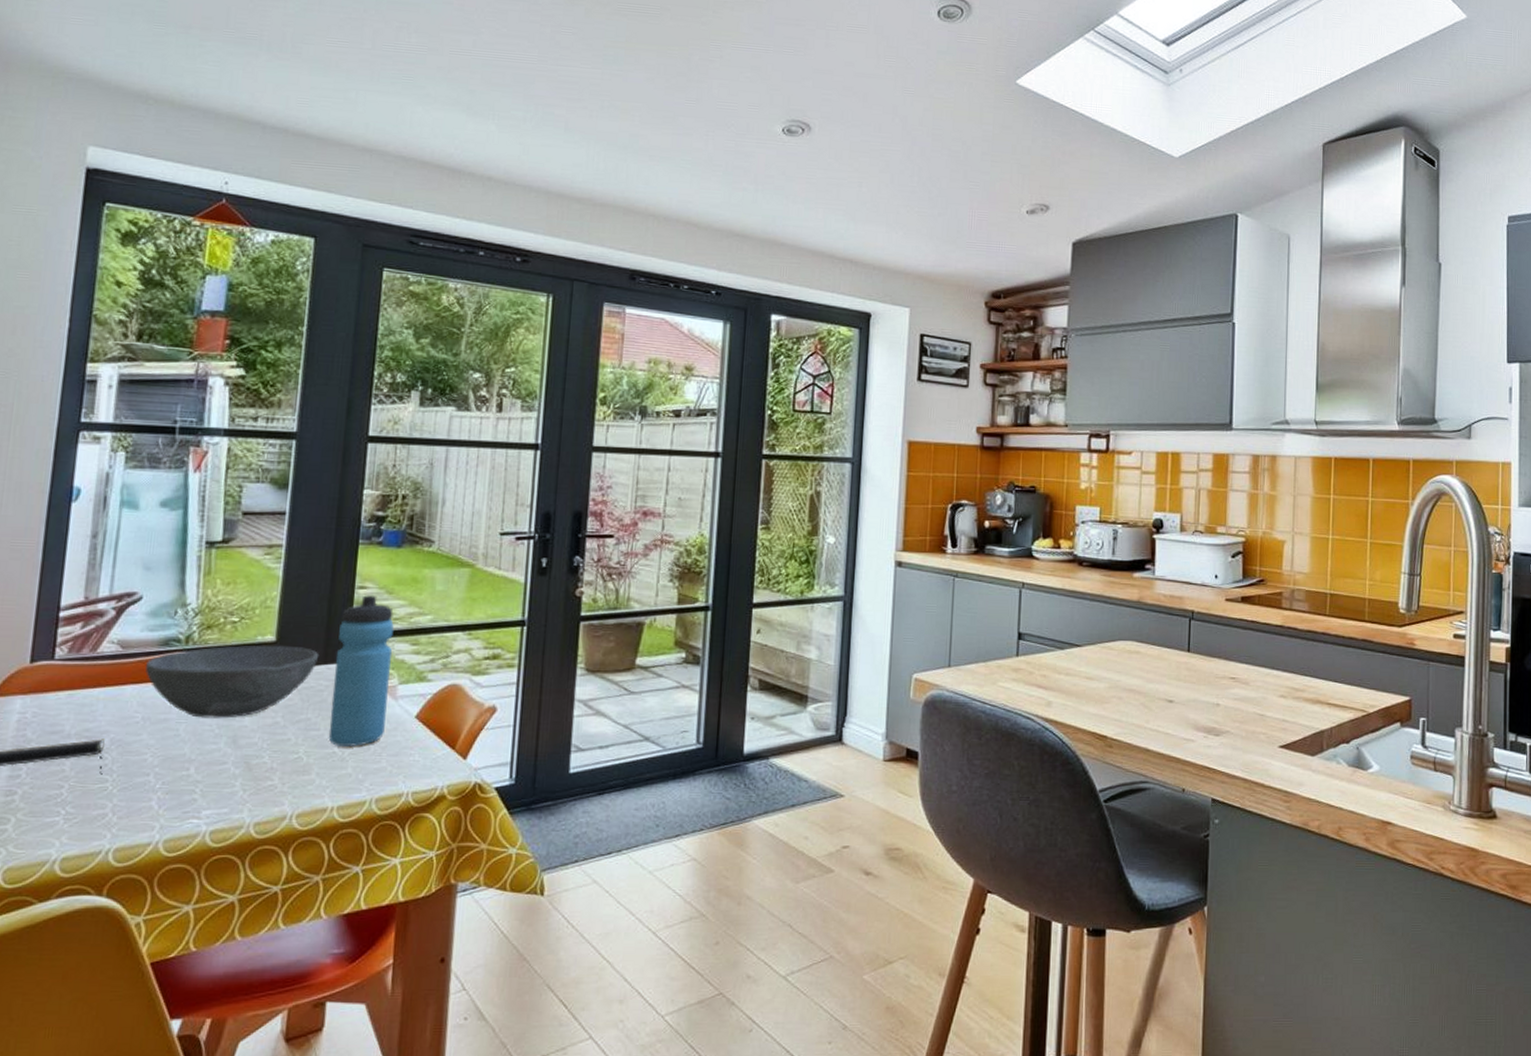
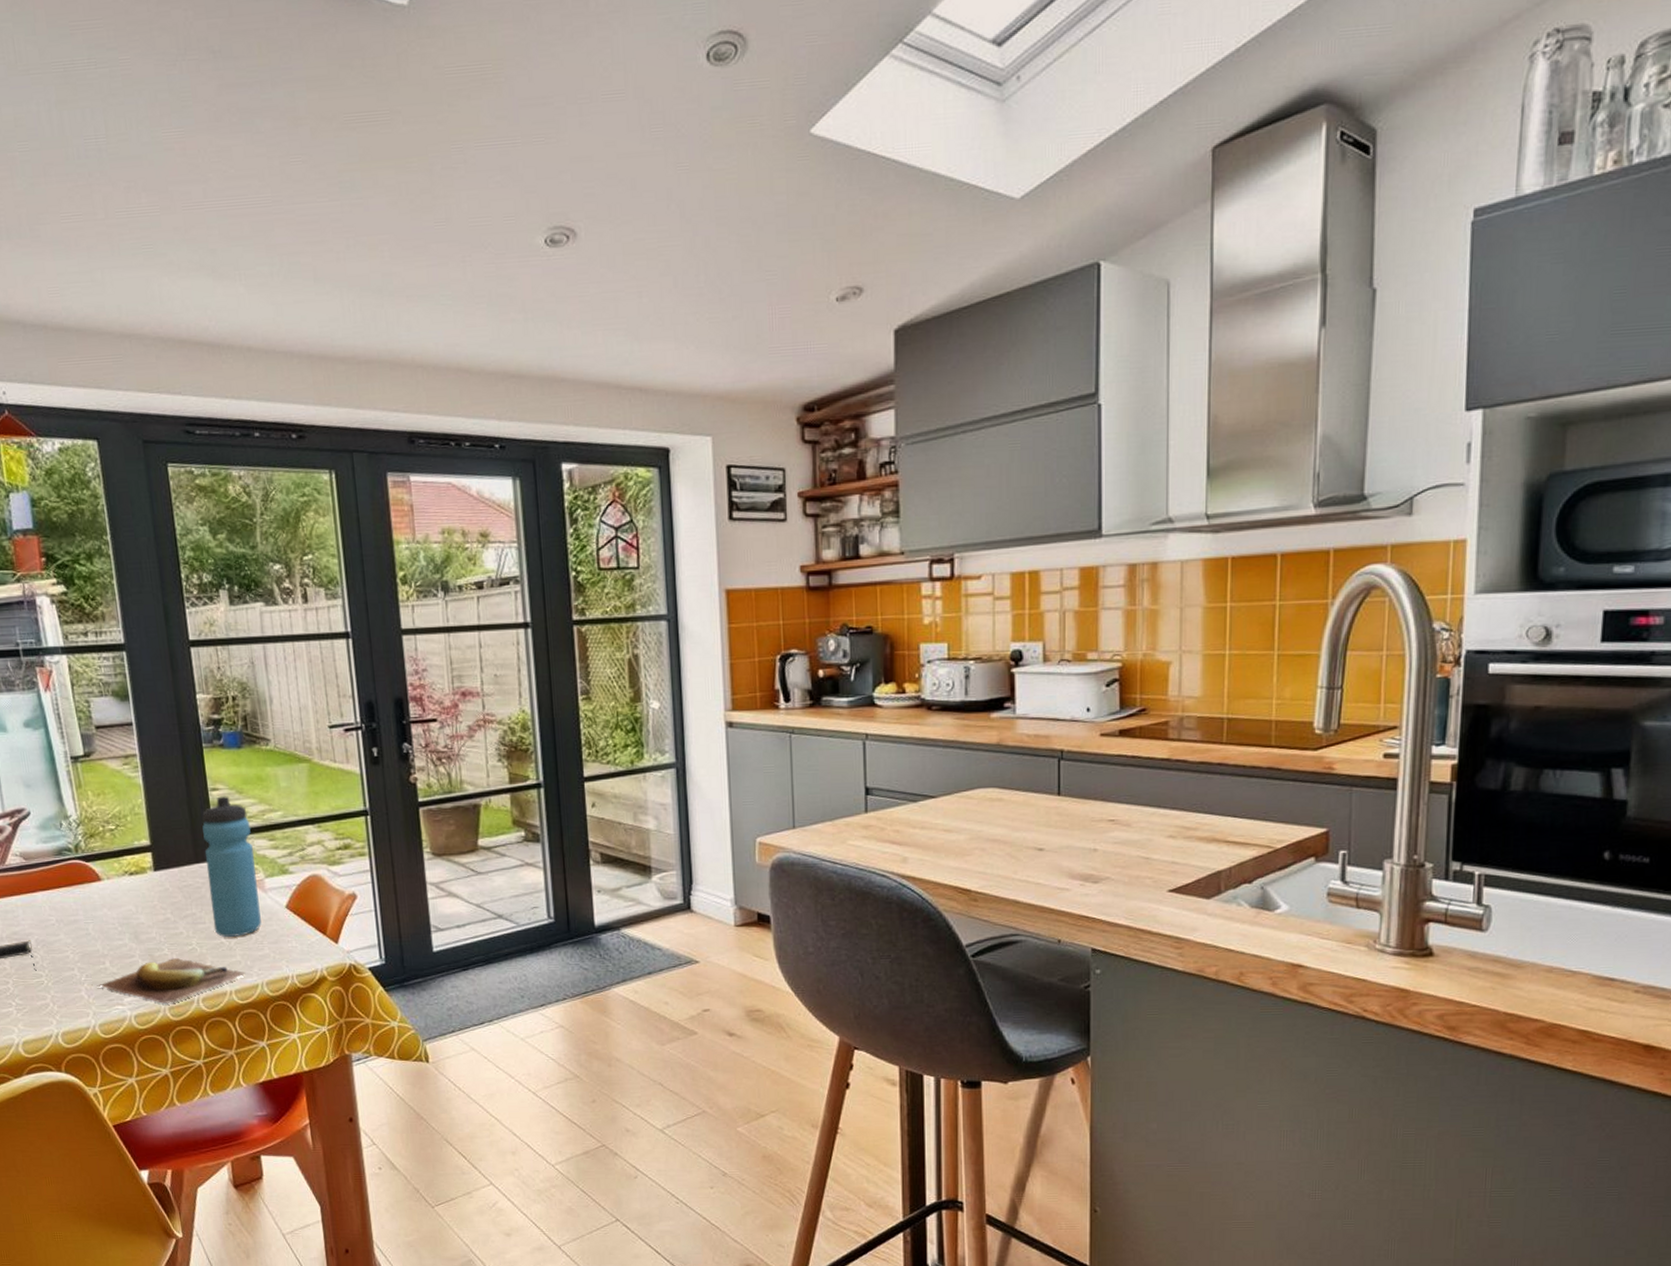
bowl: present [145,645,320,718] -> none [47,848,191,918]
banana: none [172,767,354,819] -> present [97,958,246,1004]

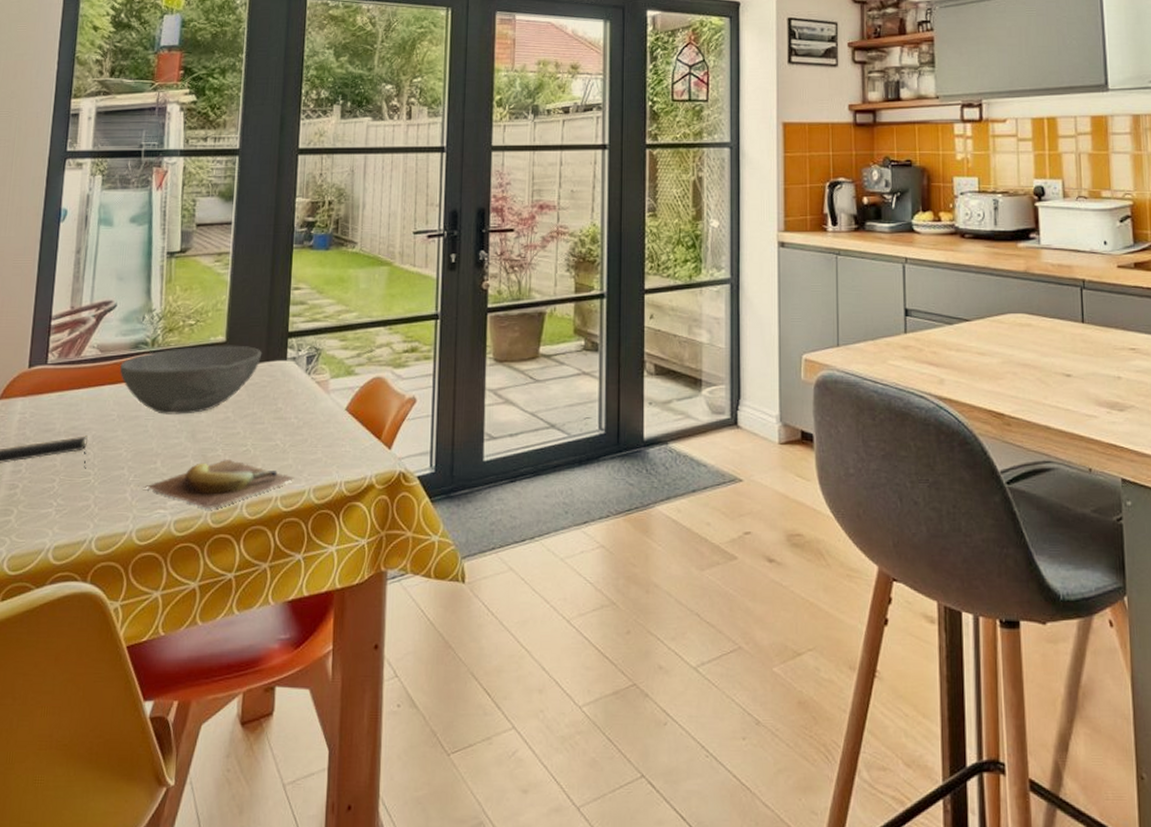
bowl: none [47,848,191,918] -> present [119,345,262,414]
water bottle: present [202,796,262,937] -> none [271,295,326,439]

